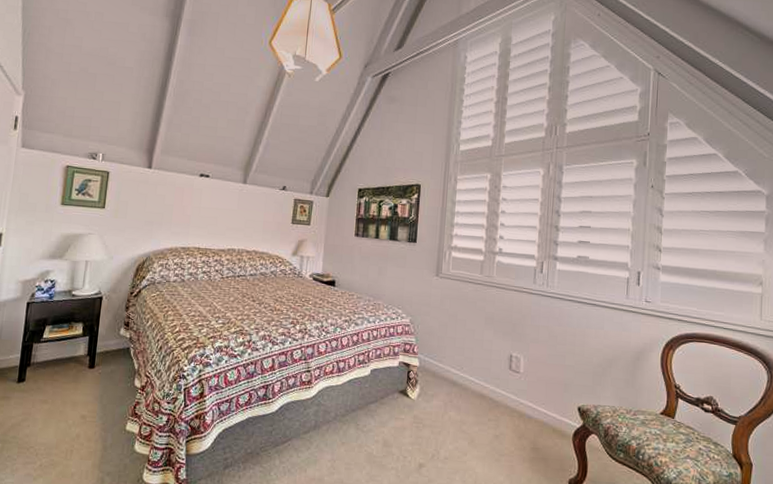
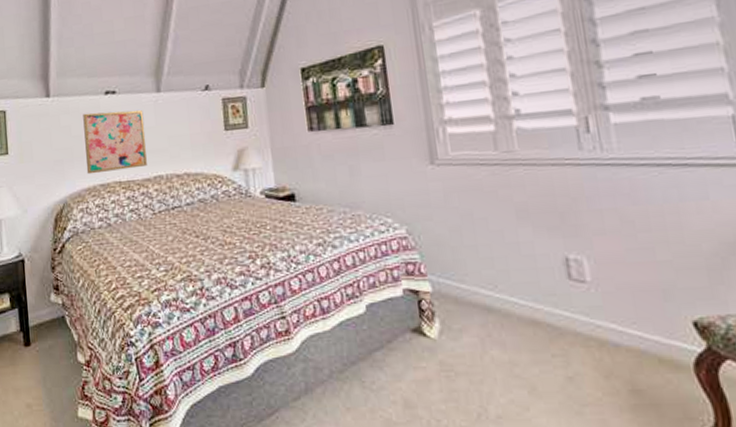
wall art: none [172,188,229,240] -> present [83,110,147,175]

